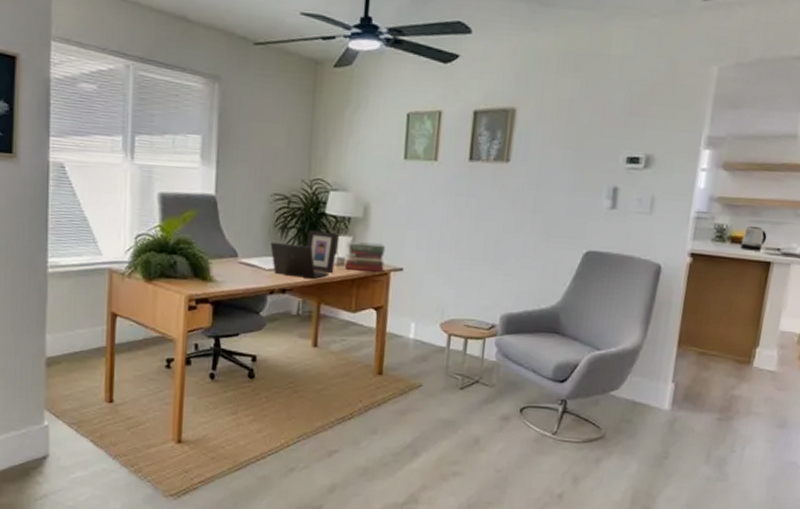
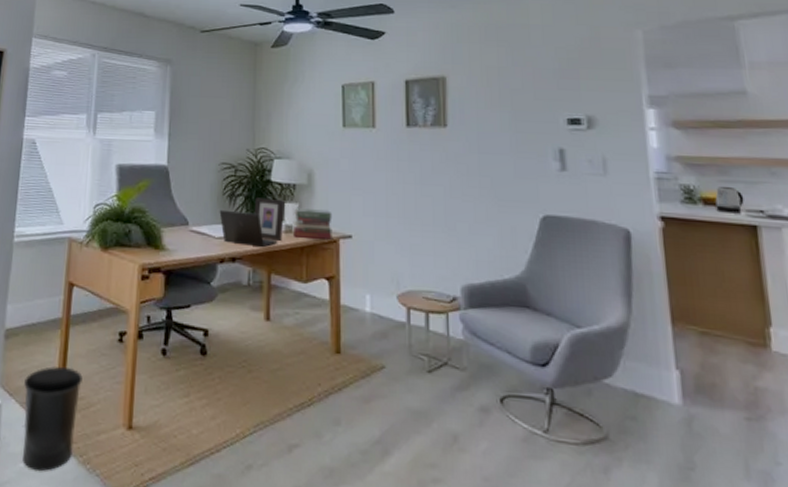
waste bin: none [71,390,130,481] -> present [23,365,83,472]

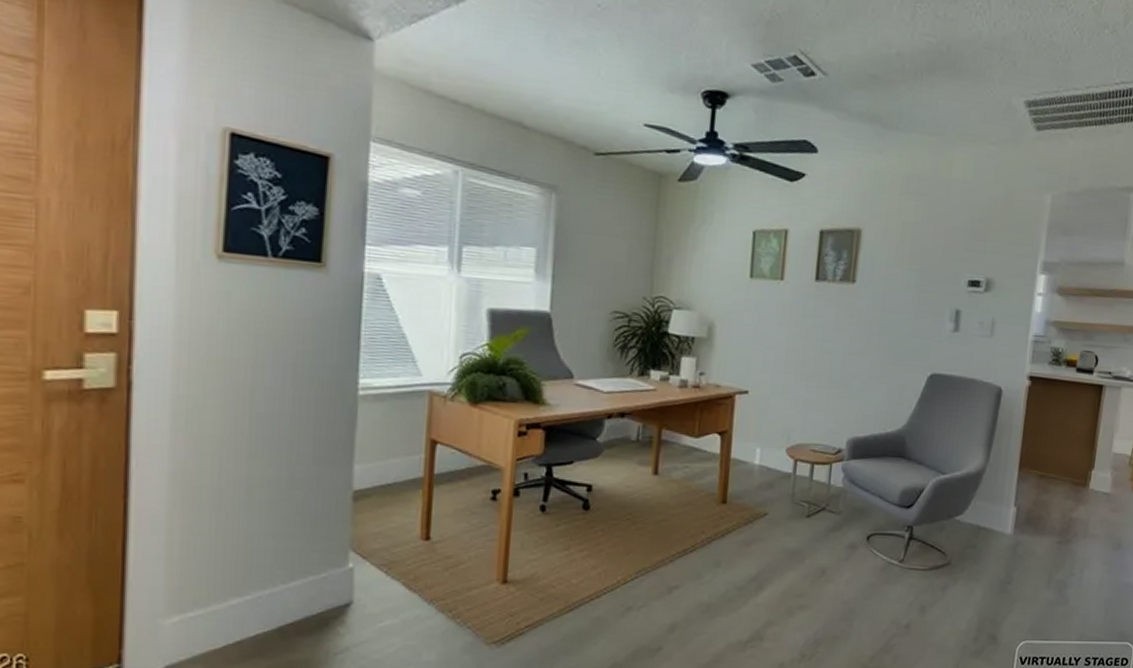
waste bin: present [23,365,83,472] -> none [380,526,450,629]
laptop: present [219,209,278,248] -> none [608,362,672,403]
picture frame: present [254,197,285,241] -> none [647,350,681,395]
books: present [294,208,332,240] -> none [688,362,731,395]

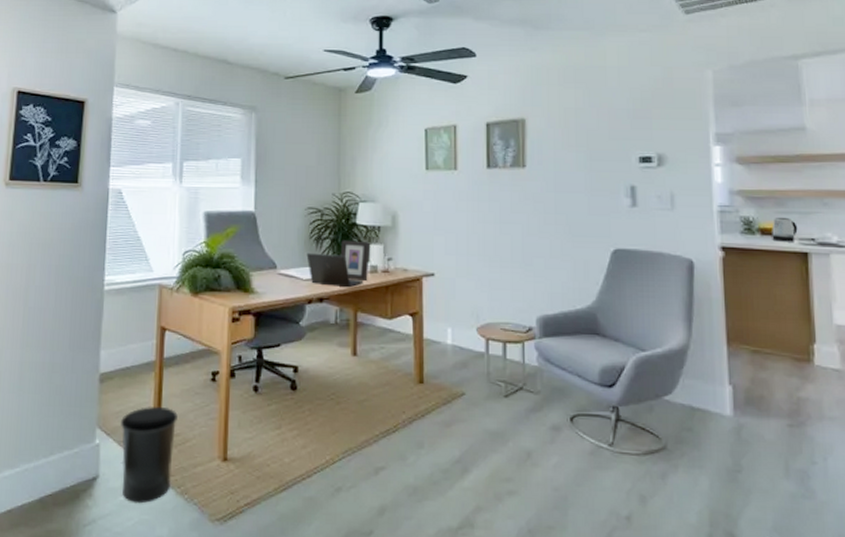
waste bin: none [380,526,450,629] -> present [121,405,178,504]
laptop: none [608,362,672,403] -> present [306,252,364,288]
picture frame: none [647,350,681,395] -> present [340,240,370,280]

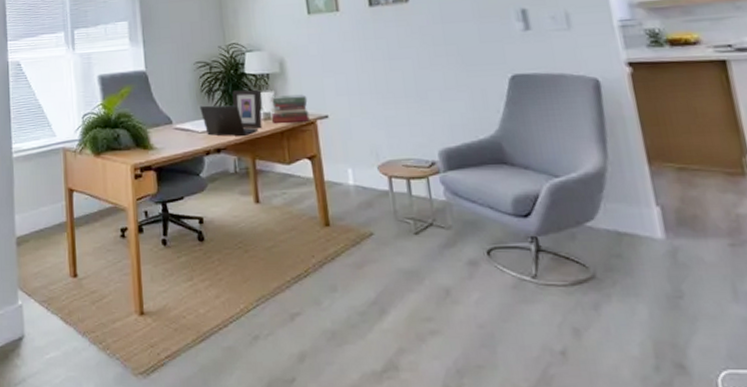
waste bin: present [121,405,178,504] -> none [40,265,93,361]
books: none [379,249,416,278] -> present [271,94,310,123]
kettle: present [772,217,798,242] -> none [681,25,711,52]

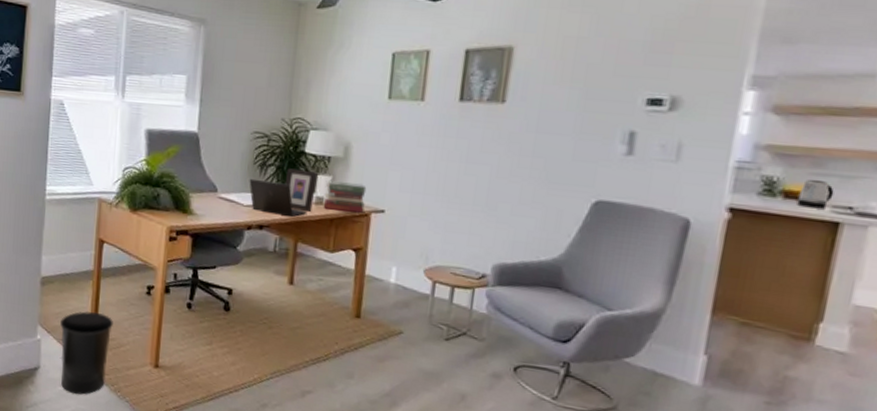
waste bin: none [40,265,93,361] -> present [60,310,113,395]
kettle: none [681,25,711,52] -> present [797,179,834,210]

